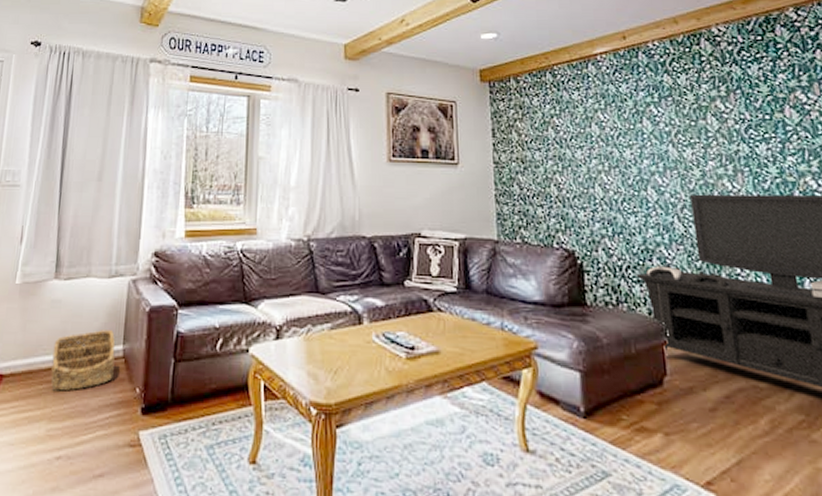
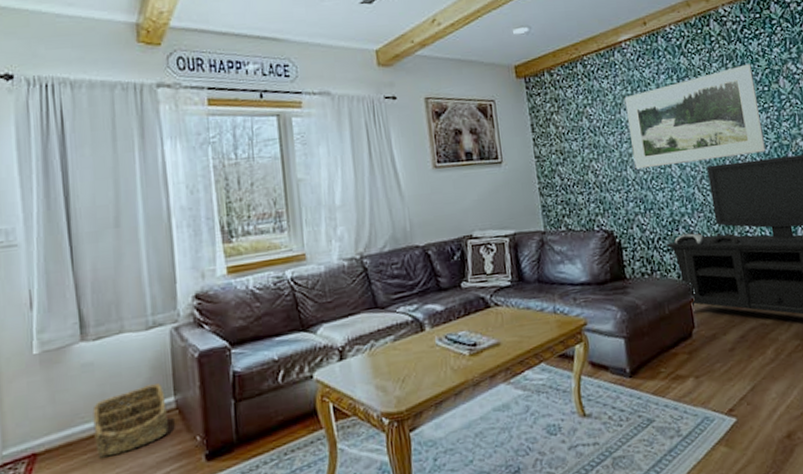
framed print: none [596,89,765,189] -> present [624,64,766,169]

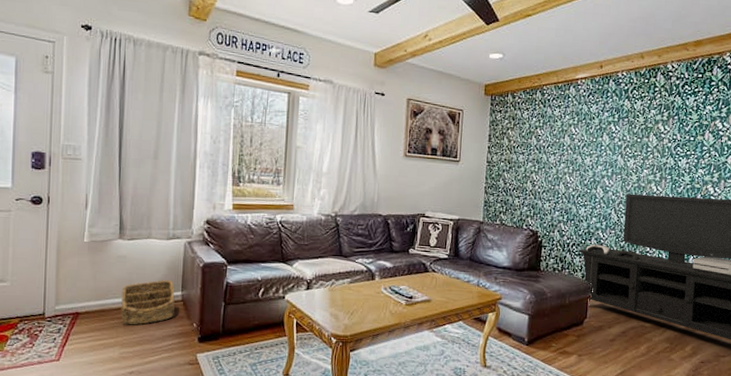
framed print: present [624,64,766,169] -> none [567,115,684,191]

